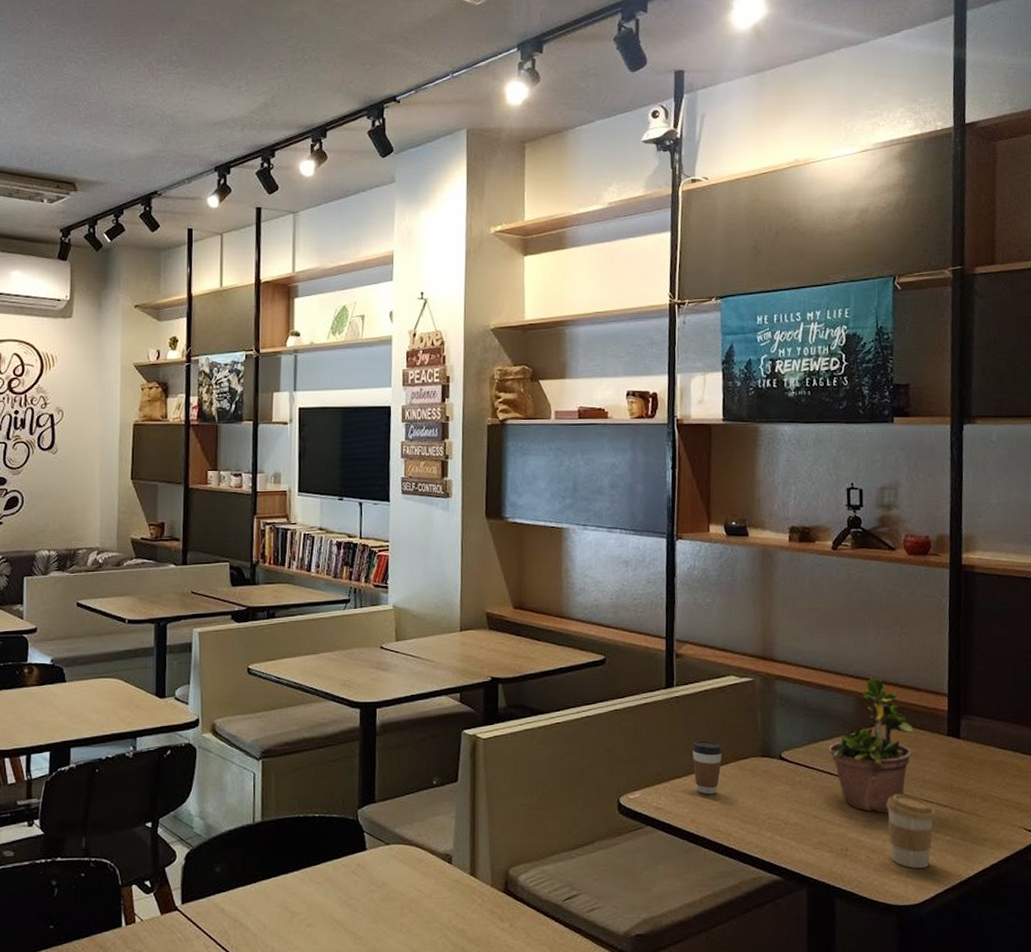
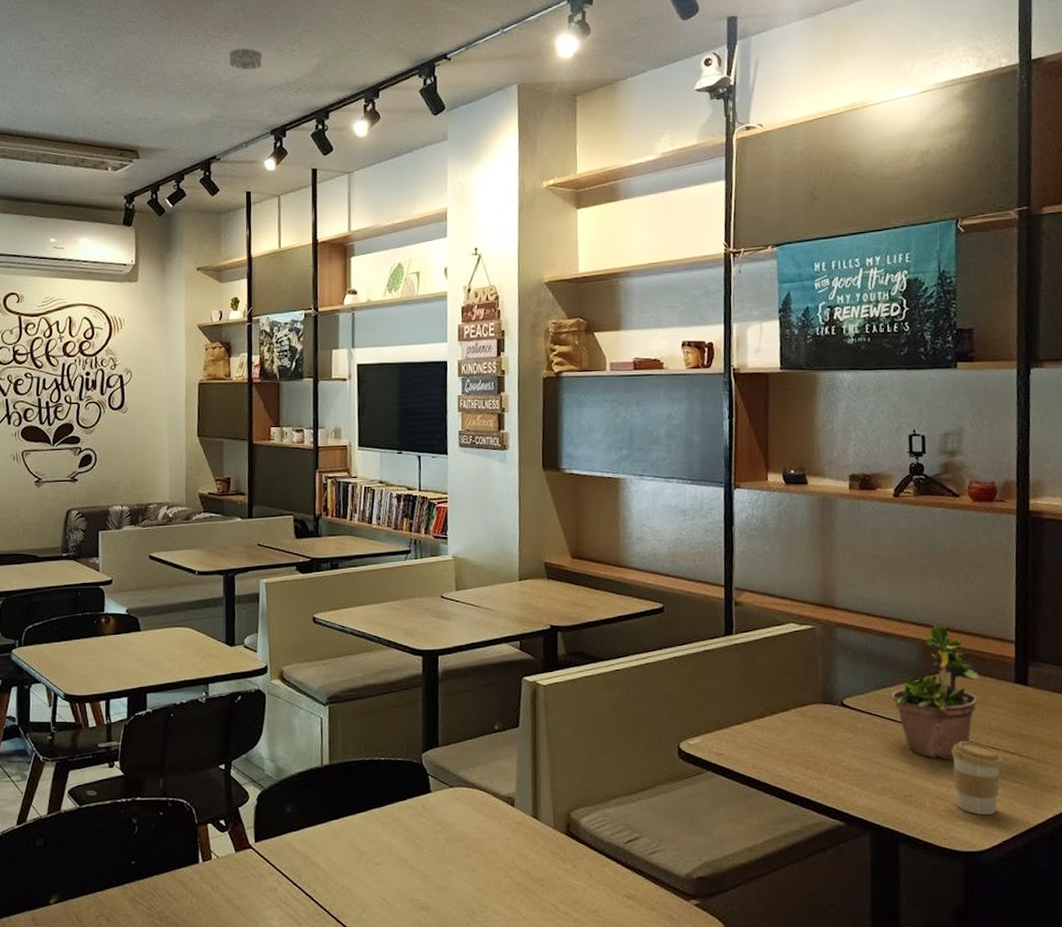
smoke detector: none [173,82,208,105] -> present [229,48,263,70]
coffee cup: present [691,740,722,795] -> none [751,687,783,741]

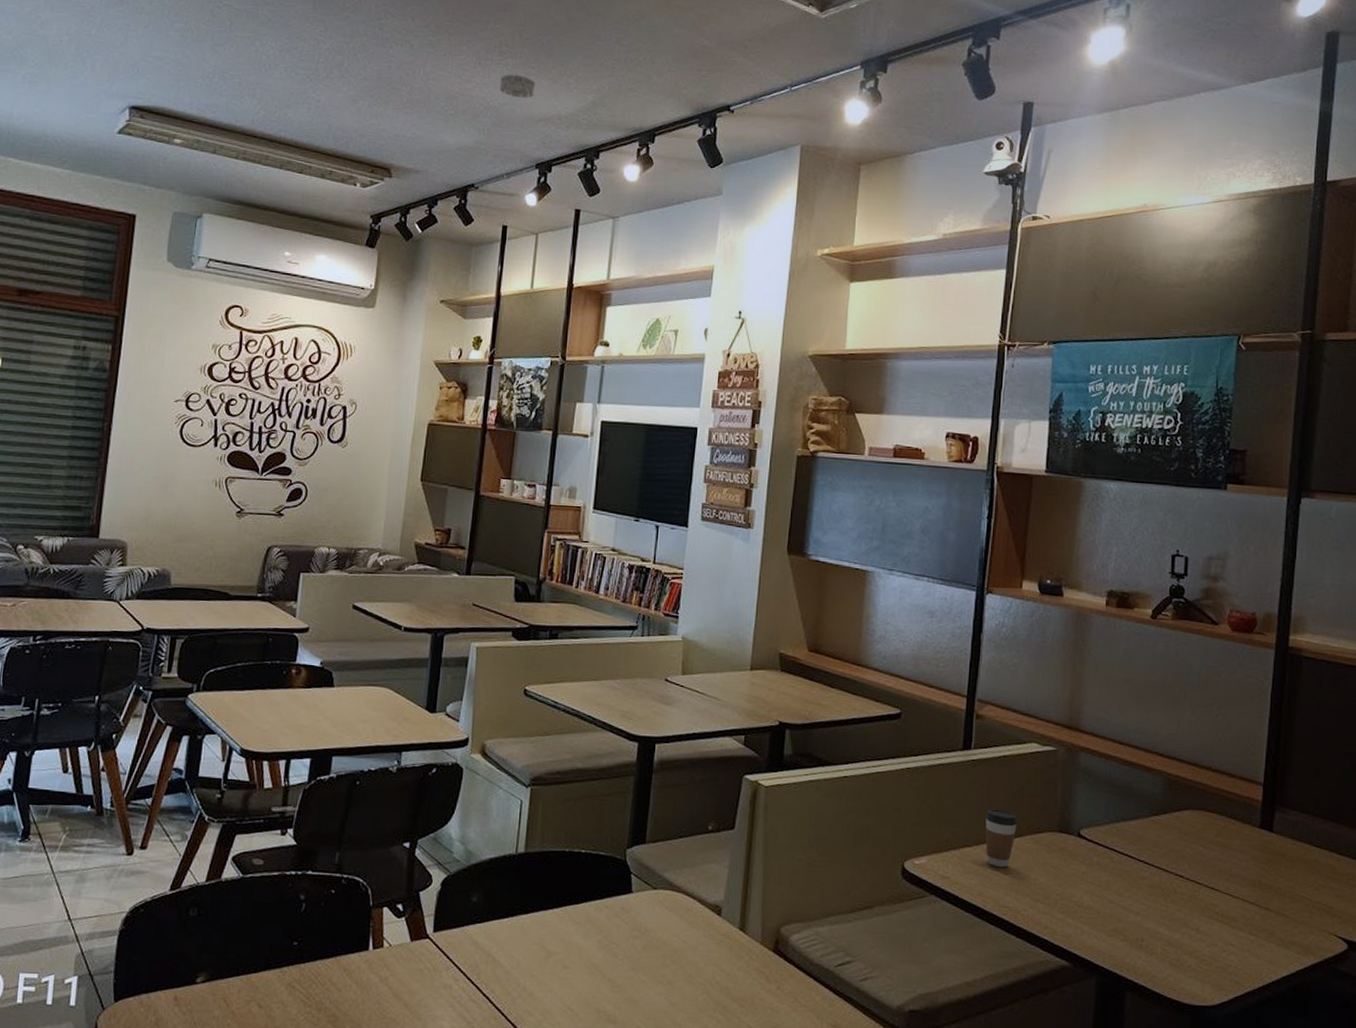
coffee cup: none [751,687,783,741] -> present [985,809,1017,868]
potted plant: present [891,613,981,760] -> none [1131,745,1225,905]
coffee cup: present [951,741,1003,816] -> none [1188,886,1240,968]

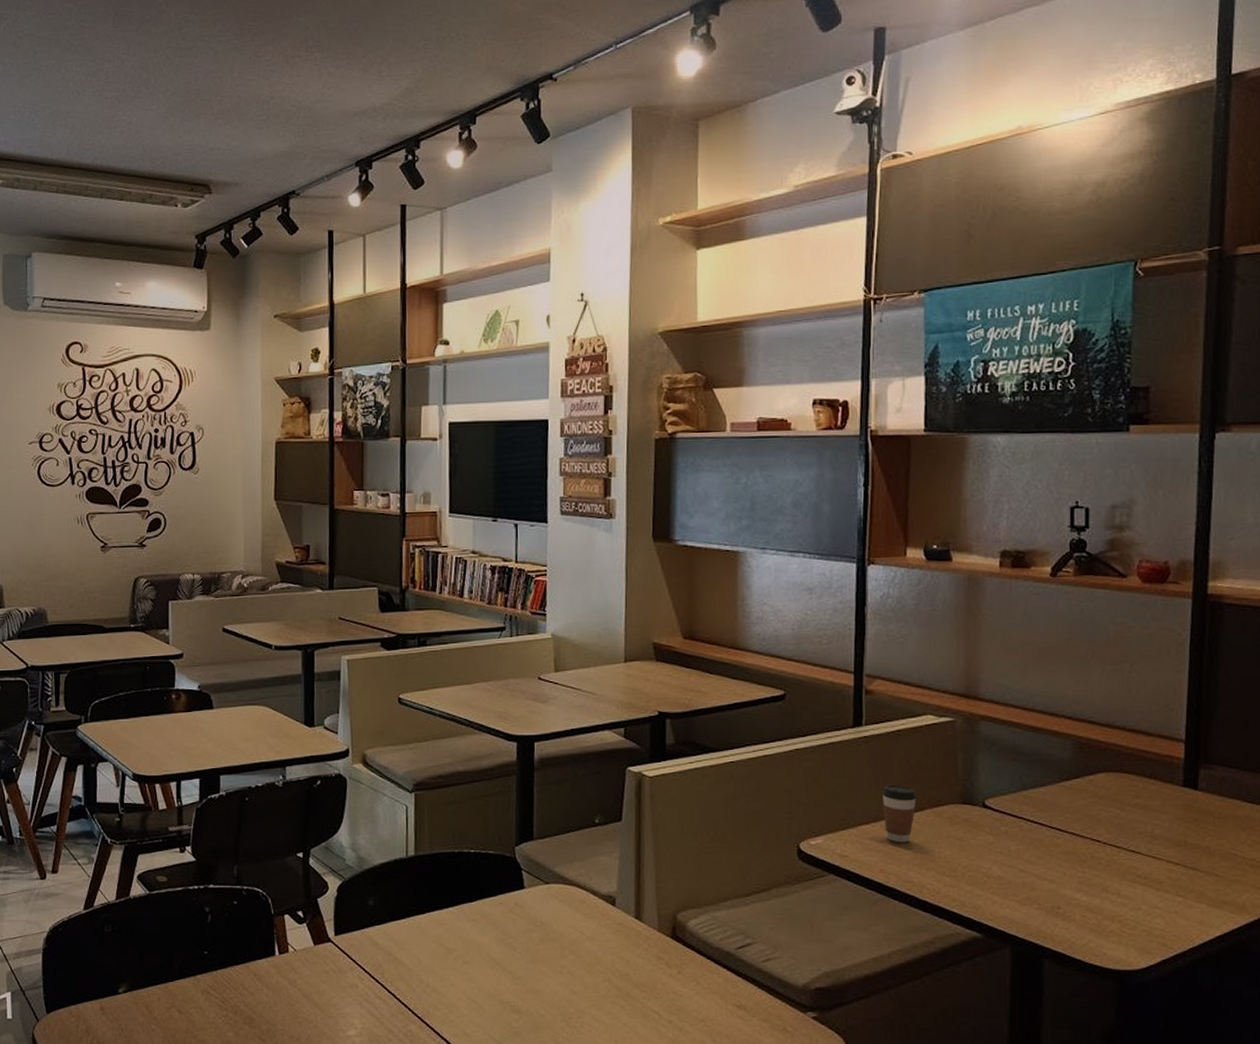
smoke detector: present [499,74,536,98] -> none [310,69,347,94]

